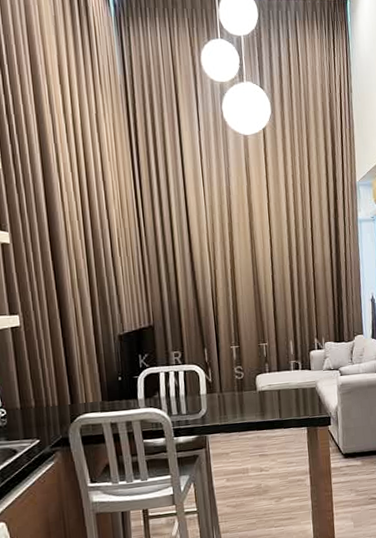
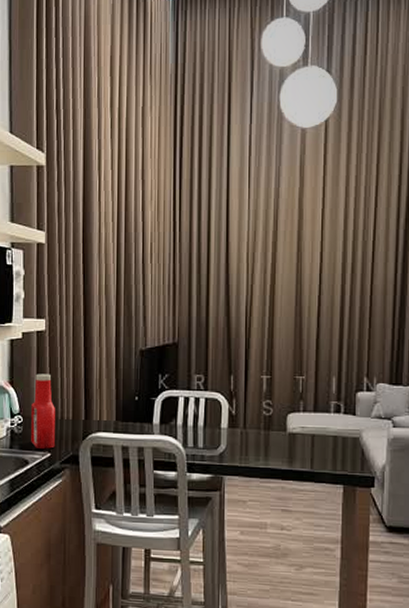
ketchup bottle: none [14,366,43,437] -> present [31,374,55,449]

